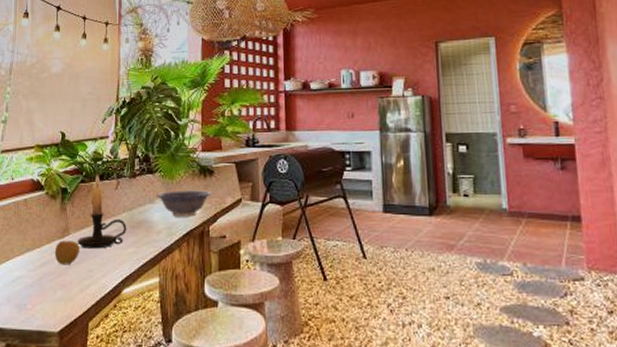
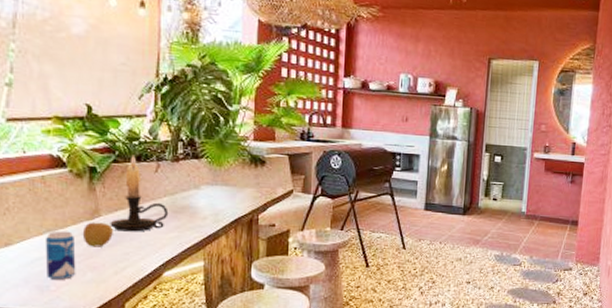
beverage can: none [24,250,49,299] -> present [44,231,76,281]
decorative bowl: present [156,190,212,217] -> none [202,178,262,205]

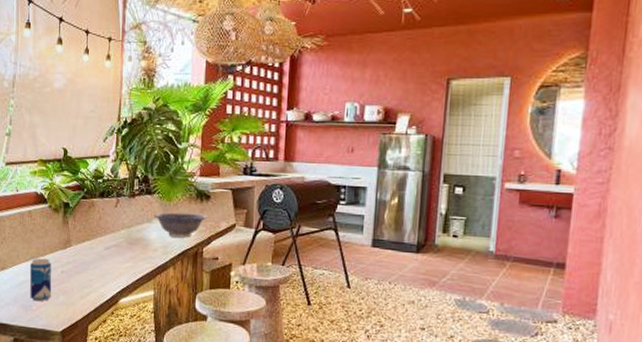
apple: present [82,222,113,247] -> none [57,251,81,274]
candle holder: present [110,155,169,232] -> none [78,191,125,261]
decorative bowl: none [202,178,262,205] -> present [153,212,207,238]

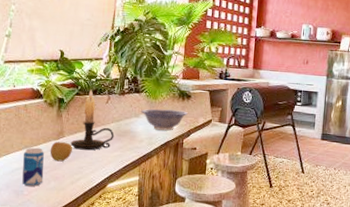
apple: none [57,251,81,274] -> present [50,141,72,162]
candle holder: none [78,191,125,261] -> present [70,89,115,151]

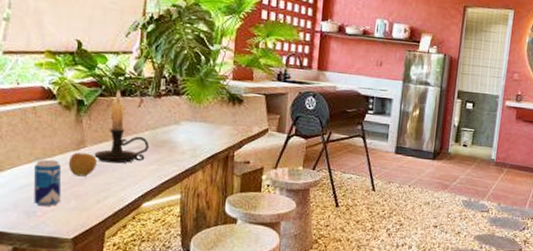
decorative bowl: present [141,108,188,131] -> none [182,114,239,141]

